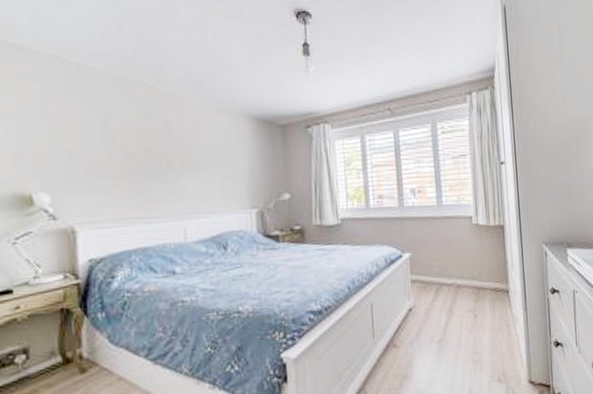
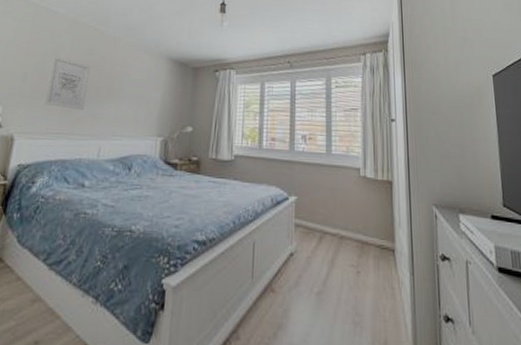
wall art: none [101,125,156,189] -> present [44,56,91,110]

